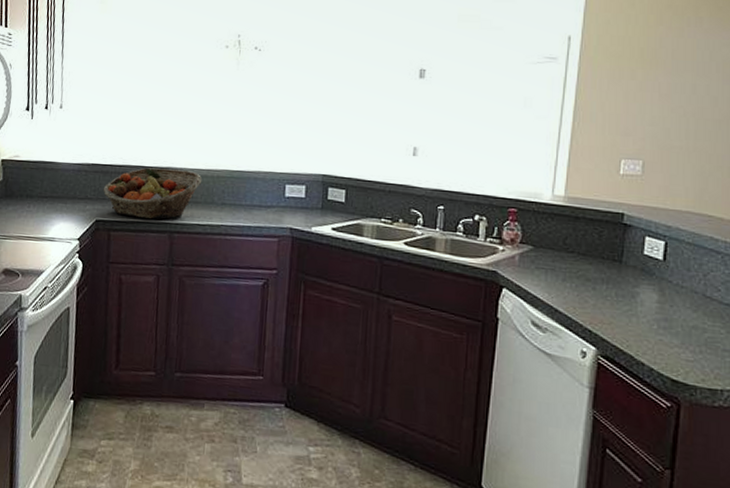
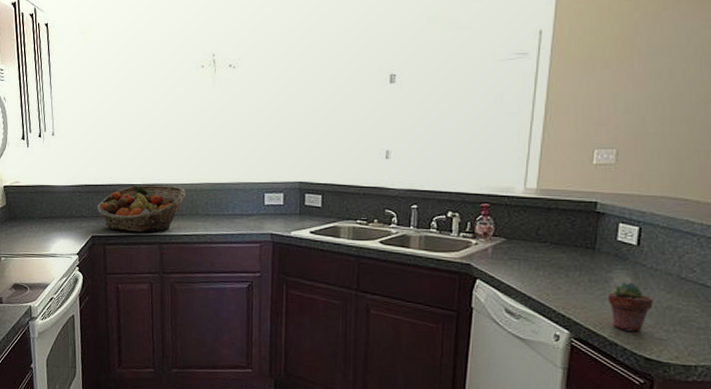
potted succulent: none [635,298,679,352] -> present [609,282,653,332]

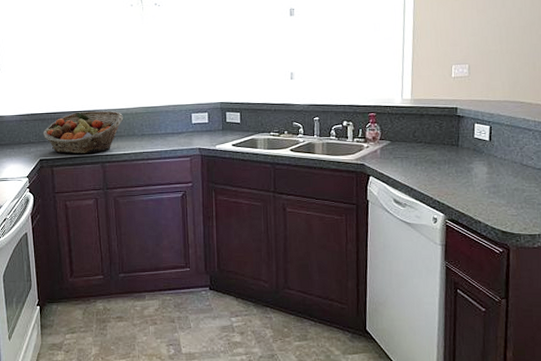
potted succulent: present [609,282,653,332] -> none [471,171,505,211]

